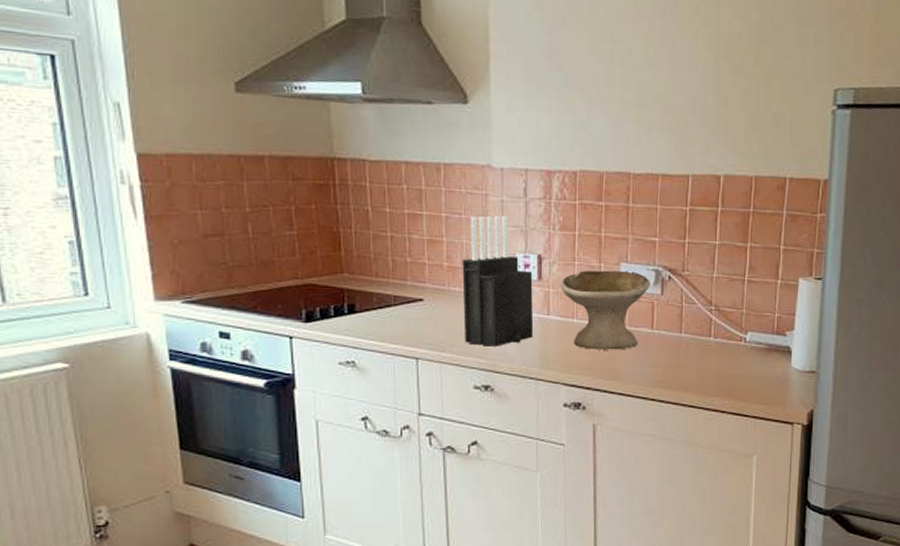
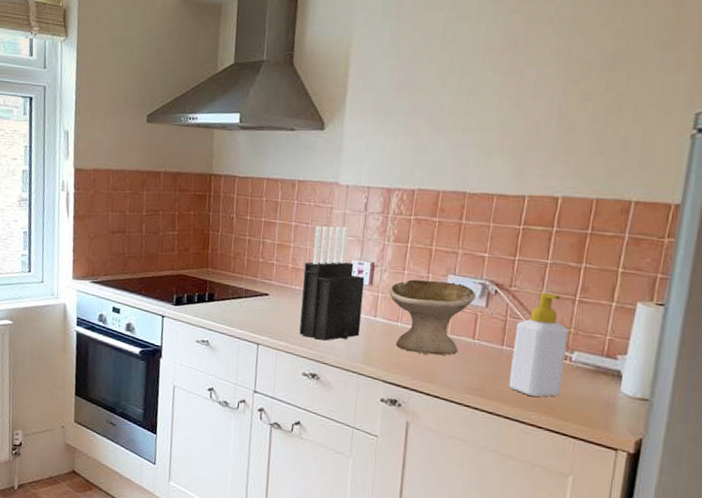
soap bottle: none [690,274,742,381] -> present [509,292,569,397]

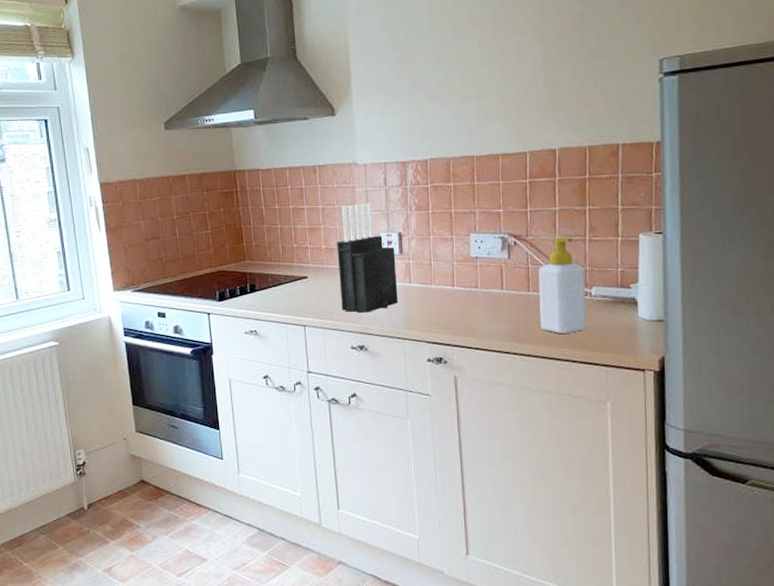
bowl: present [388,279,476,356] -> none [418,240,498,311]

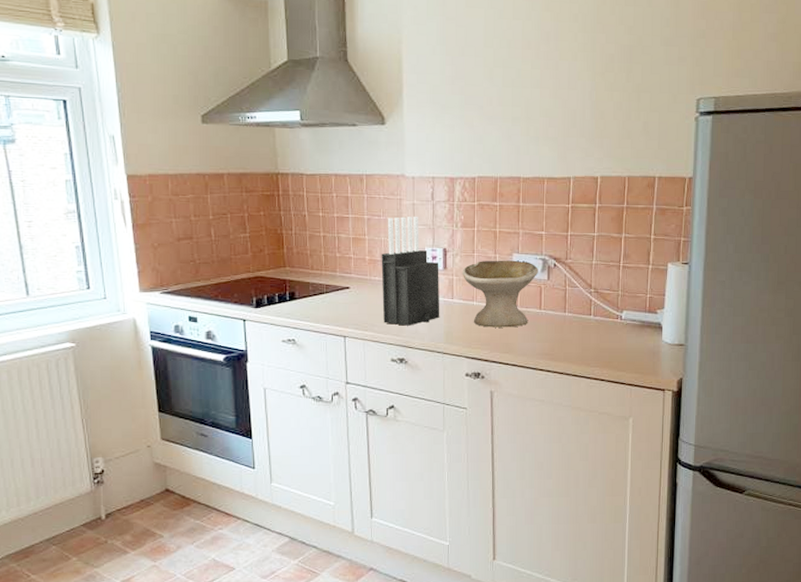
bowl: none [418,240,498,311] -> present [462,260,538,328]
soap bottle: present [538,236,586,334] -> none [574,261,618,353]

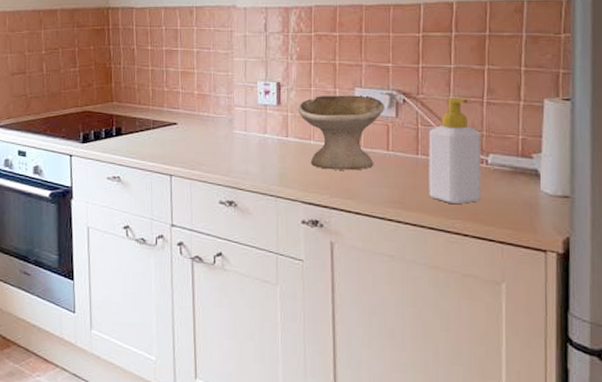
knife block: present [381,216,440,326] -> none [210,48,273,166]
soap bottle: none [574,261,618,353] -> present [429,97,482,204]

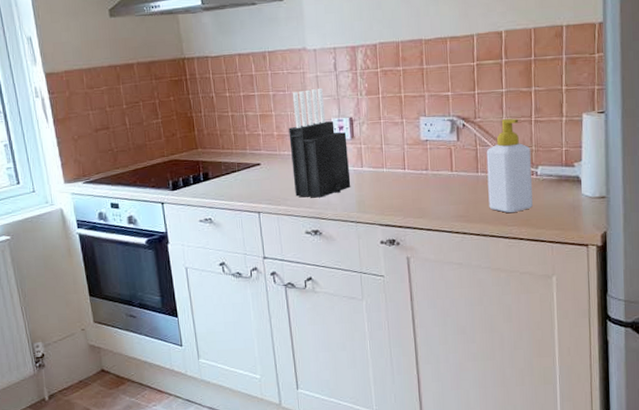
knife block: none [210,48,273,166] -> present [288,87,351,198]
bowl: present [297,95,385,171] -> none [369,123,447,194]

